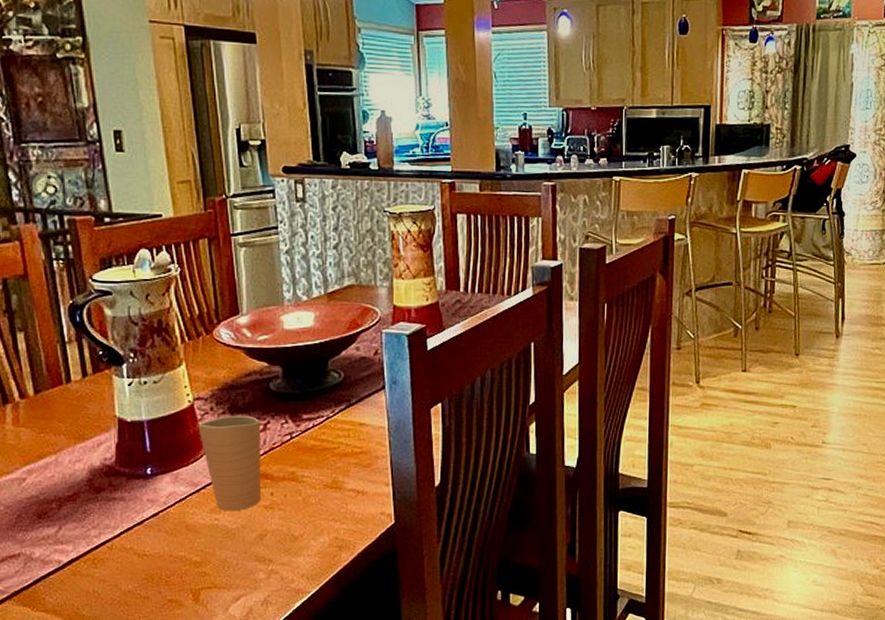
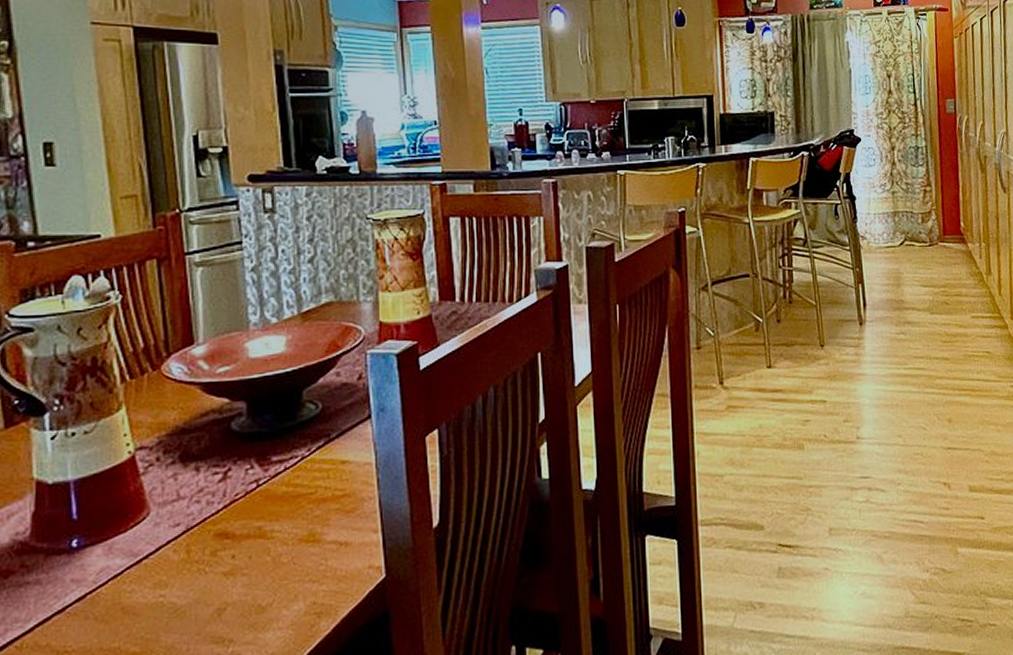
cup: present [198,415,261,511] -> none [140,463,220,584]

